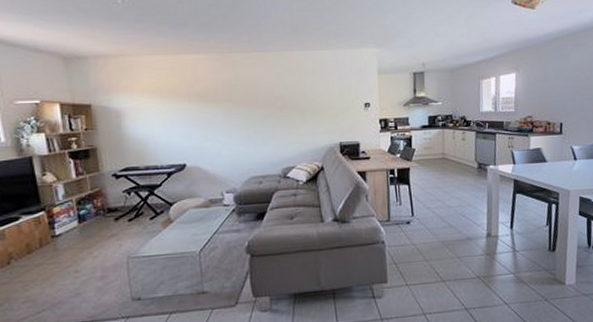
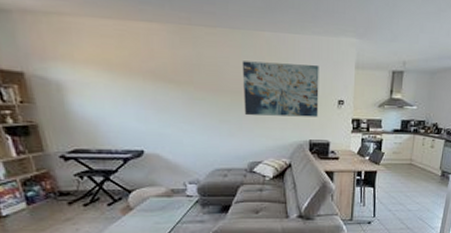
wall art: none [274,75,347,125] -> present [242,61,319,117]

